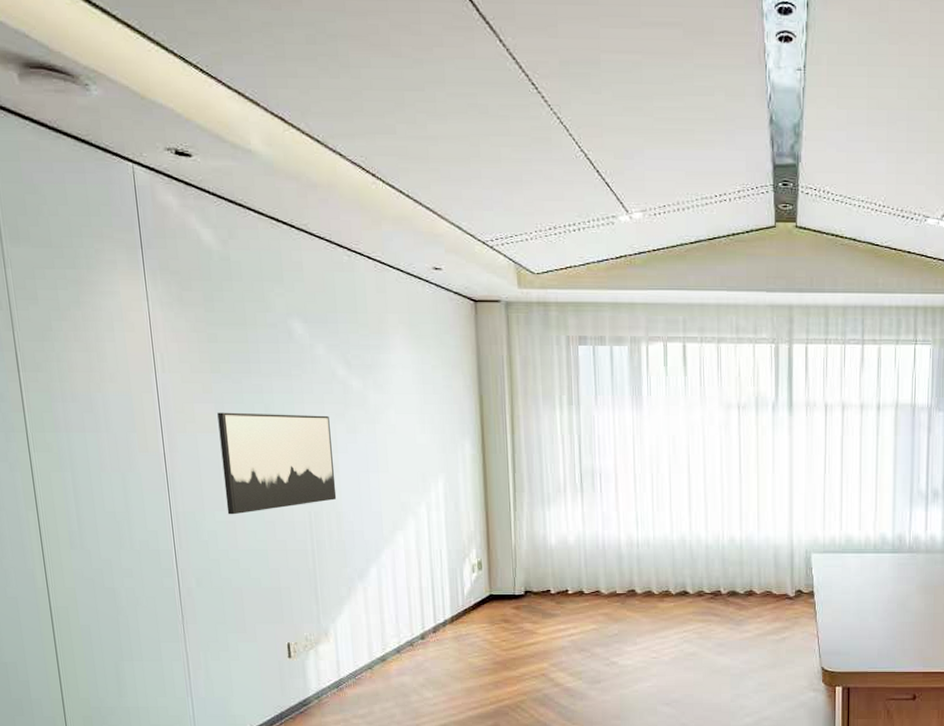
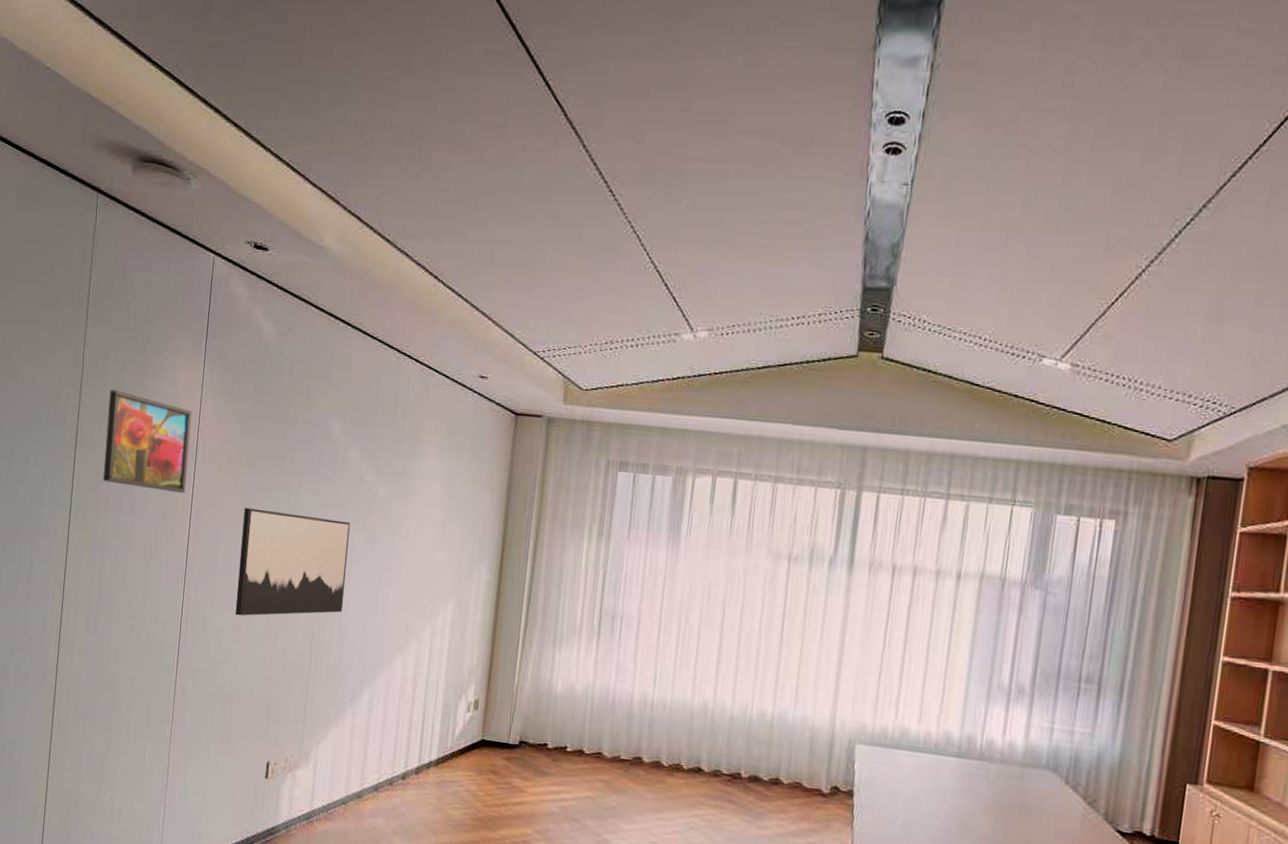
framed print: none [44,308,151,404] -> present [102,389,192,493]

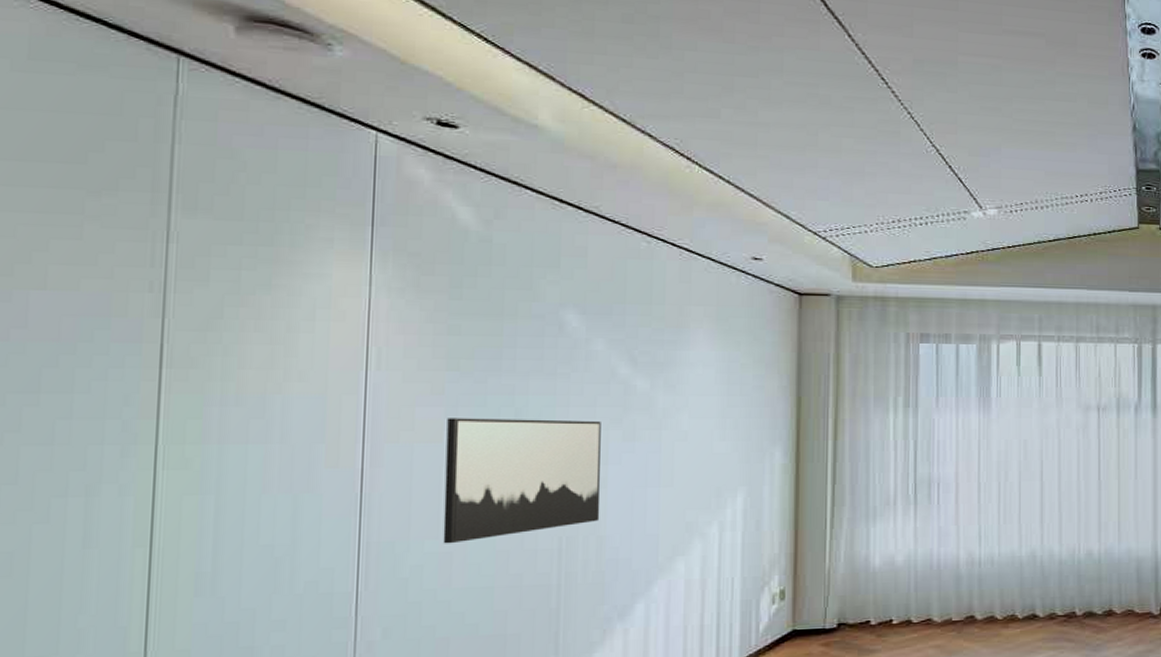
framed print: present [102,389,192,493] -> none [211,292,357,409]

